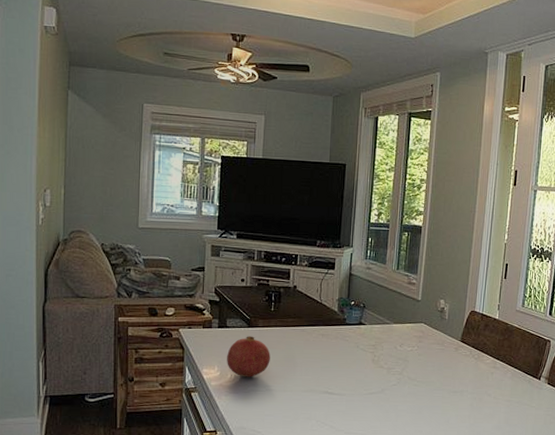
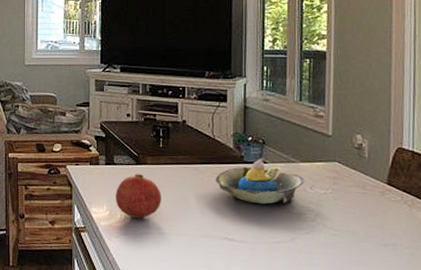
decorative bowl: none [320,320,396,361] -> present [216,158,305,205]

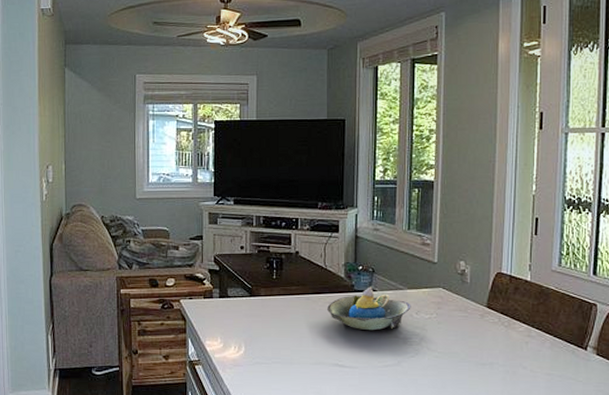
fruit: present [116,174,161,219] -> none [230,306,275,349]

